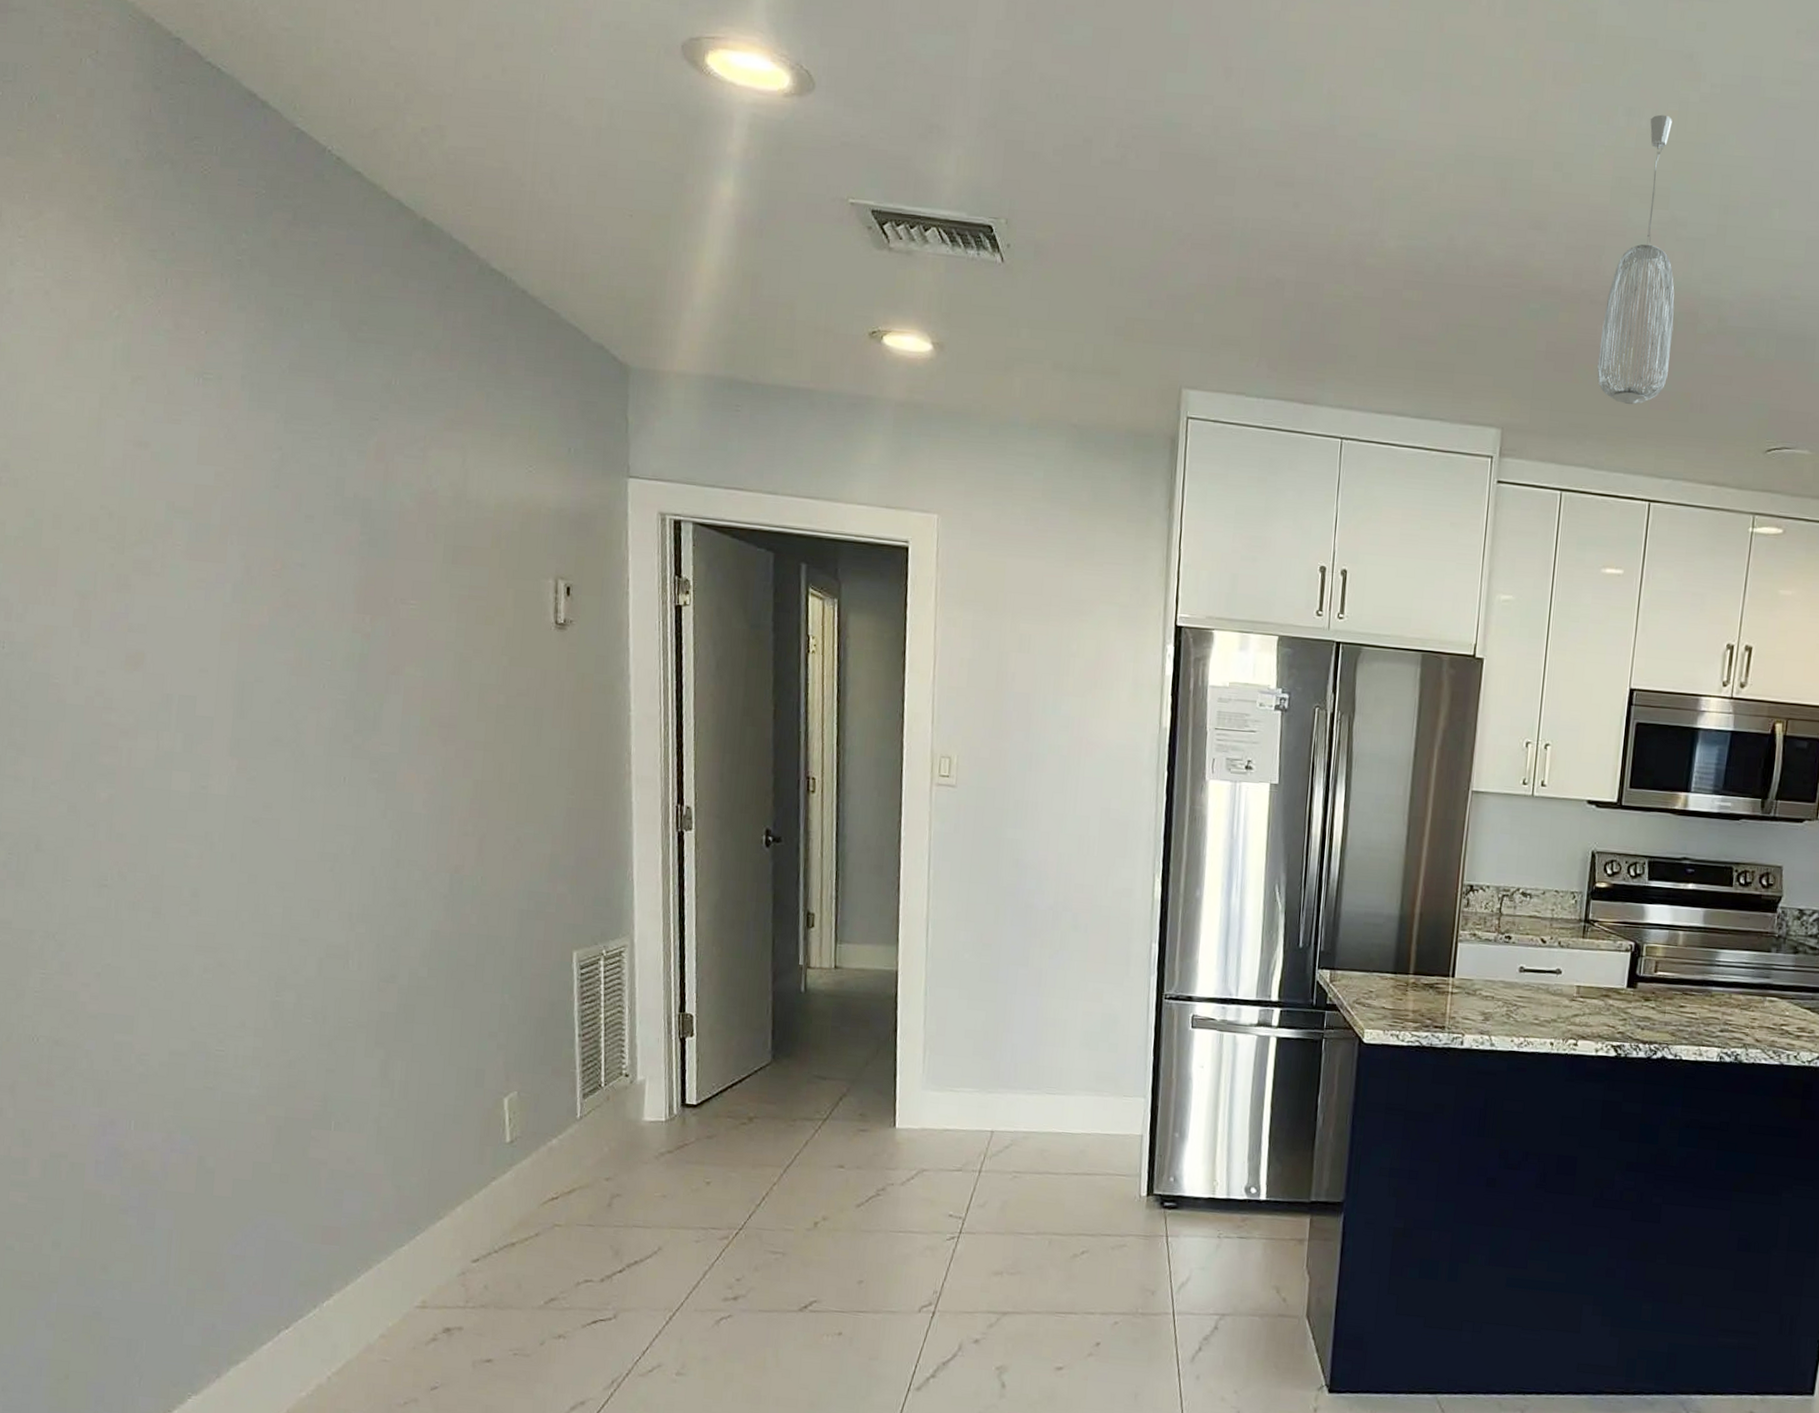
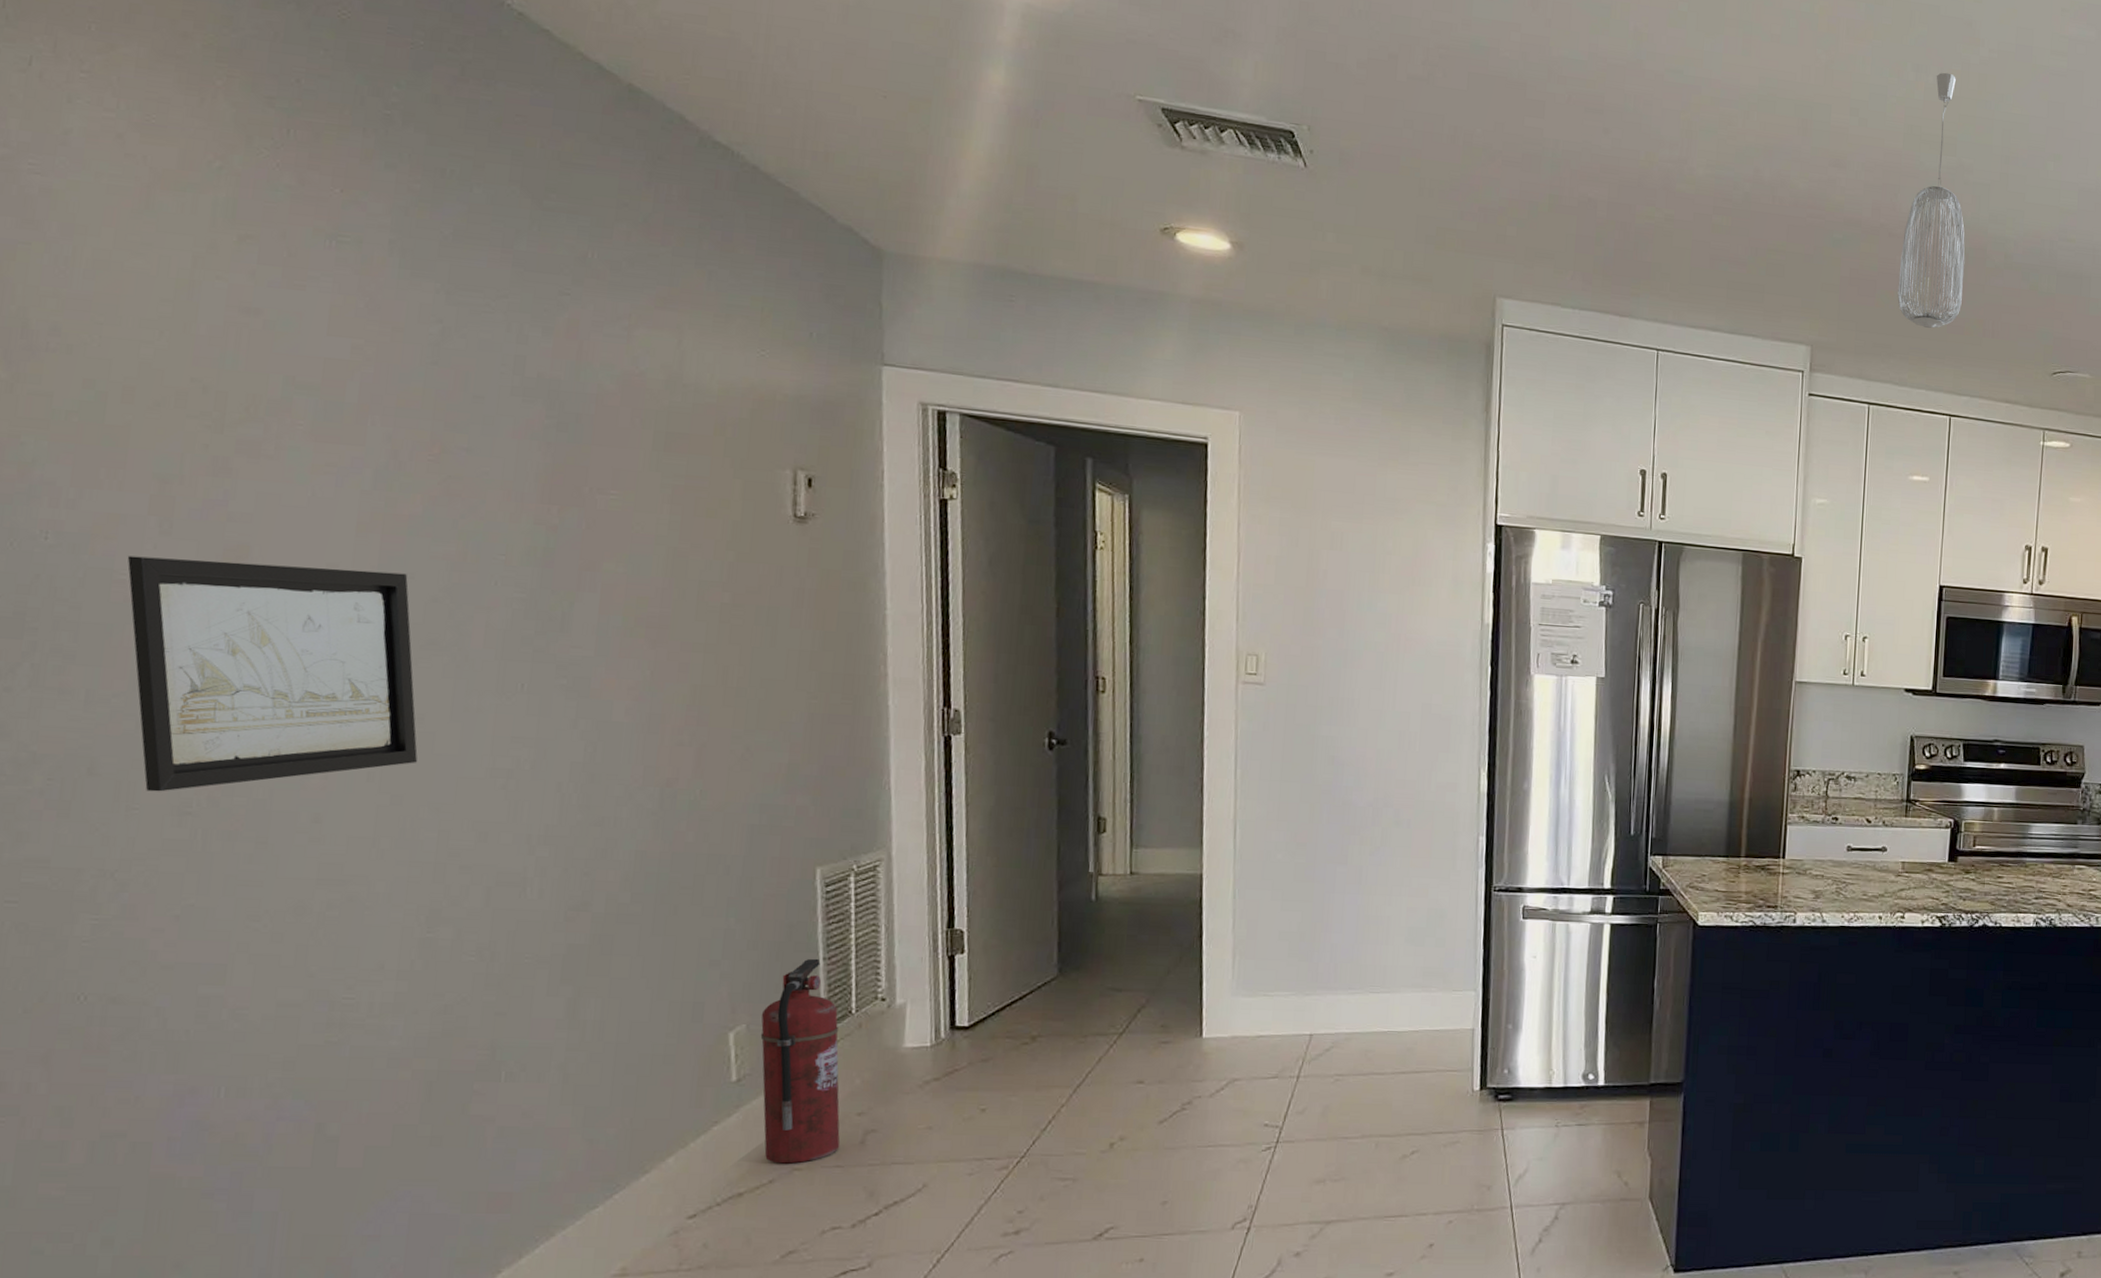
wall art: none [59,662,268,867] -> present [127,555,418,792]
fire extinguisher: none [528,1034,592,1220] -> present [760,958,840,1164]

